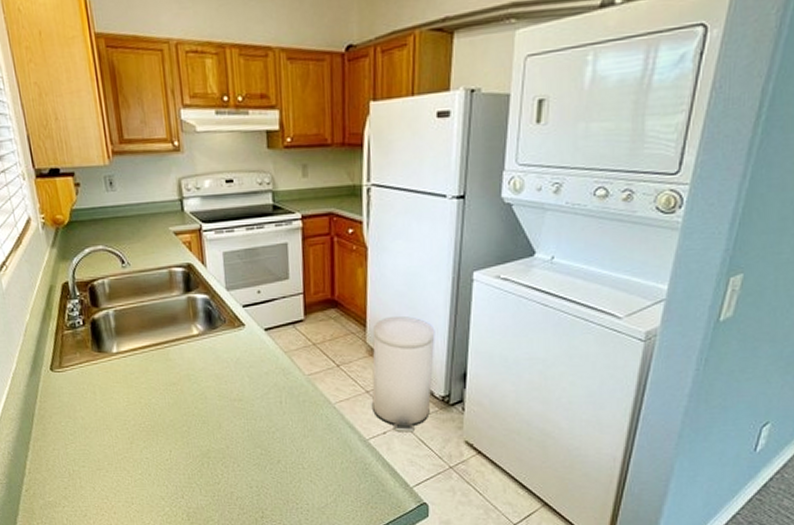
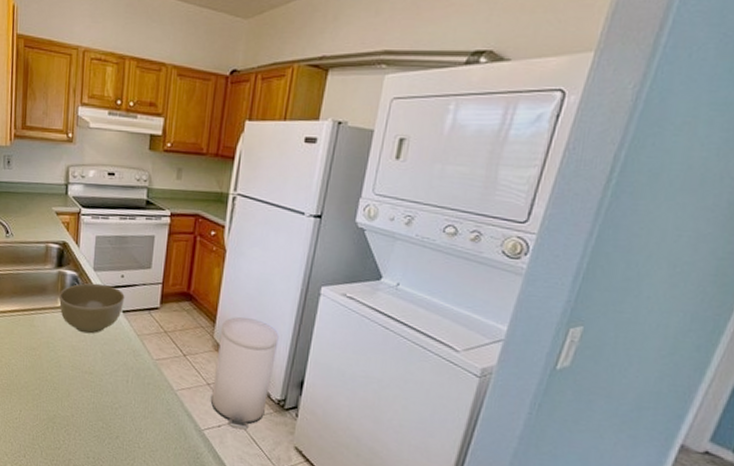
bowl: none [191,303,265,359] -> present [58,283,125,334]

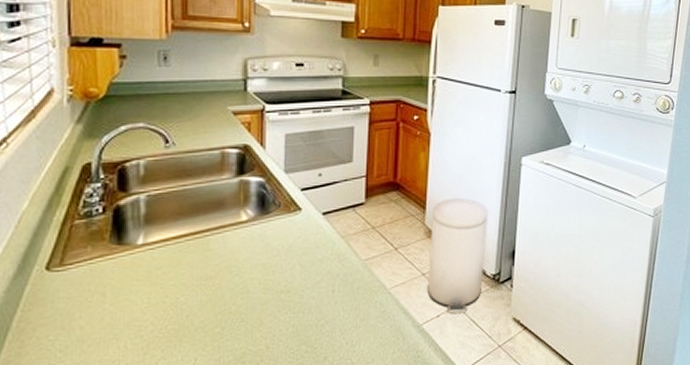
bowl: present [58,283,125,334] -> none [241,186,324,247]

